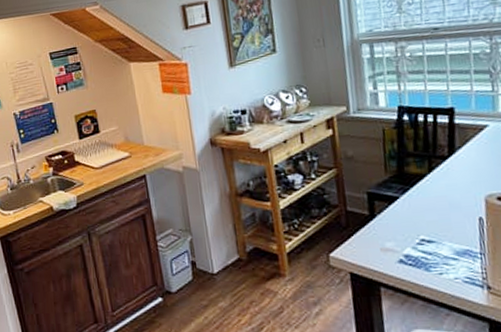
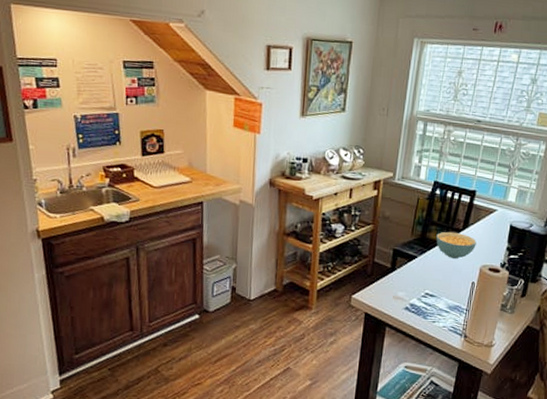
cereal bowl: none [417,160,472,193] -> present [436,231,476,259]

